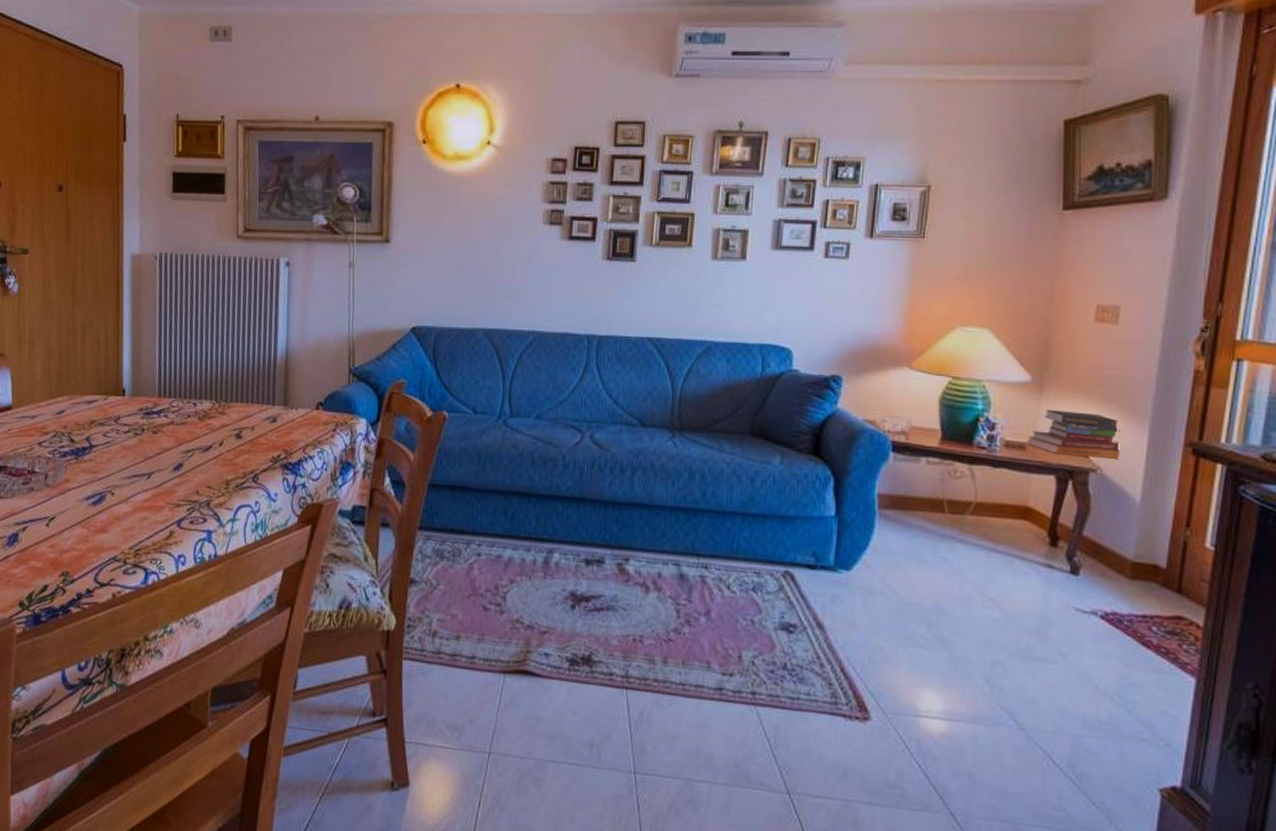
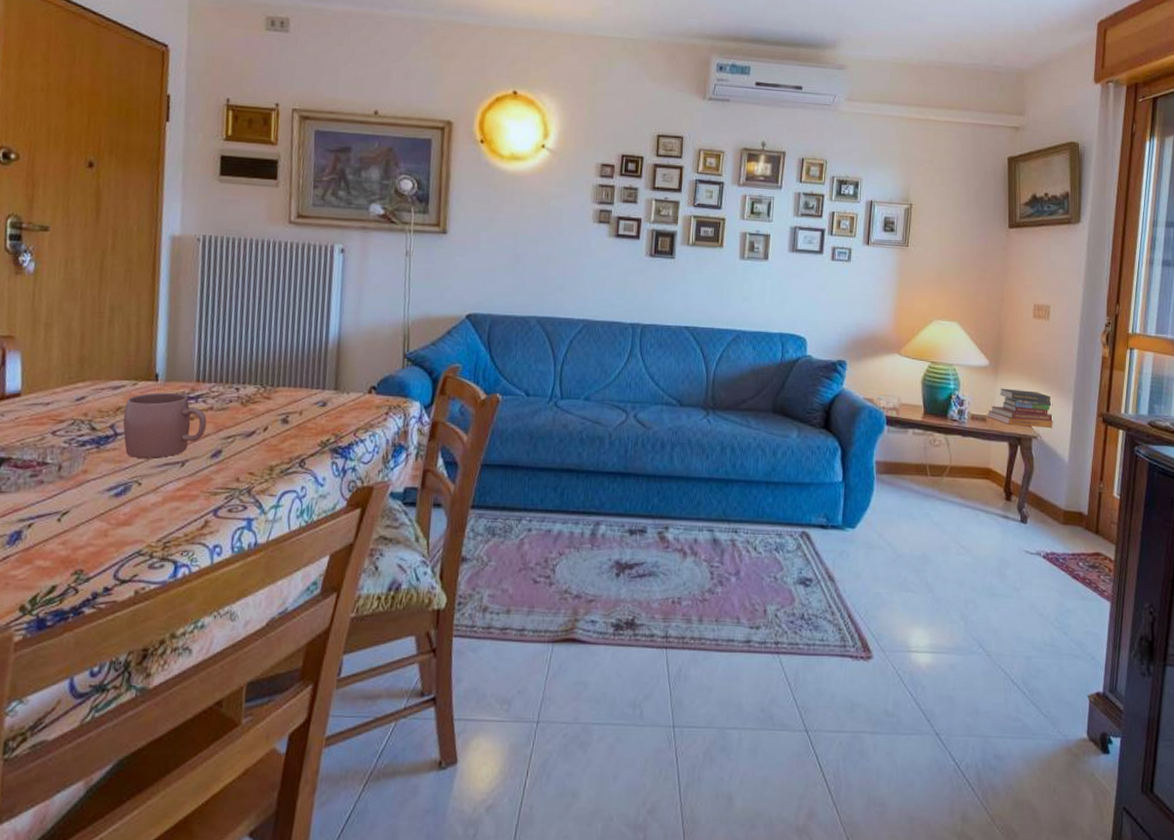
mug: none [96,406,168,470] -> present [122,392,207,458]

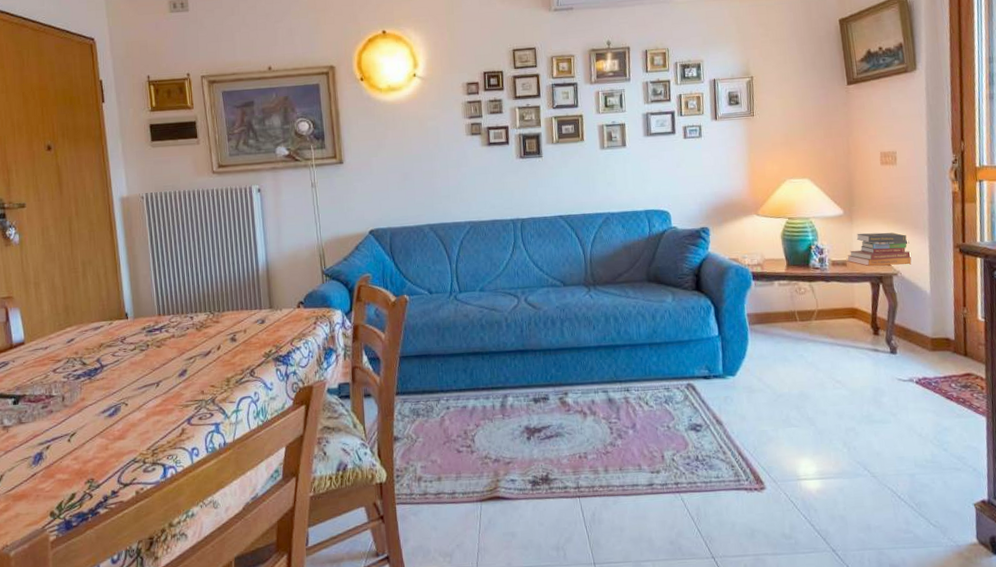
mug: present [122,392,207,458] -> none [105,326,171,384]

